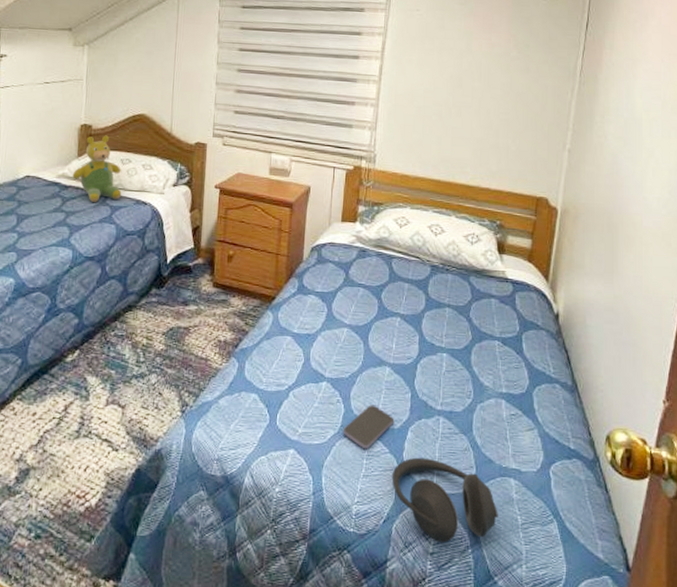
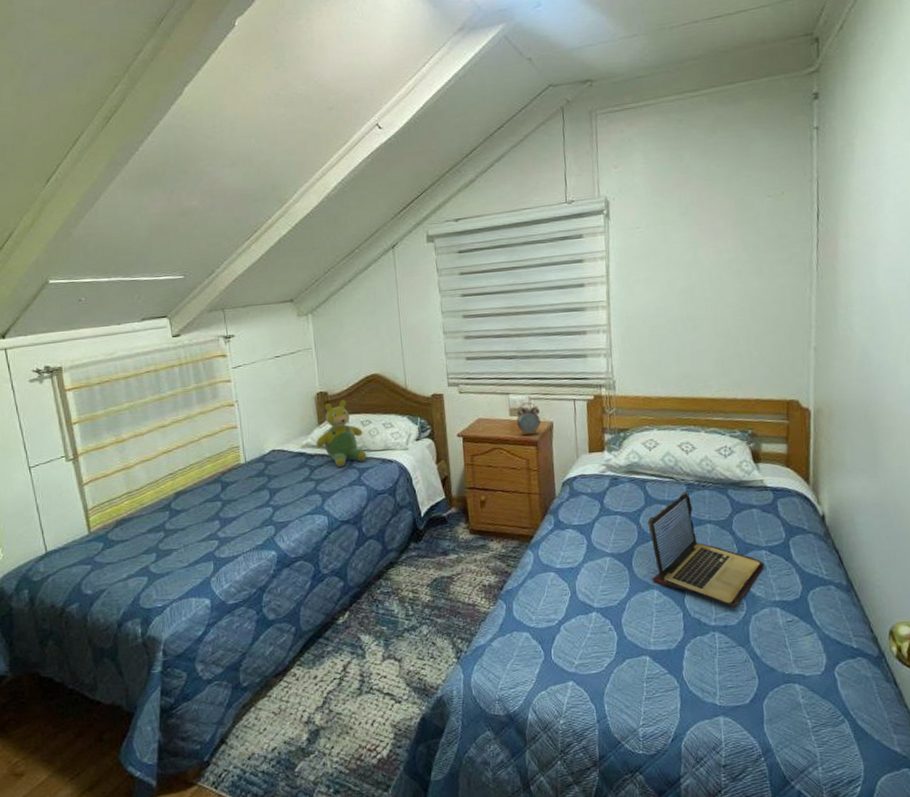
alarm clock: none [275,164,299,197] -> present [516,402,541,436]
smartphone: present [342,405,395,450] -> none [618,628,670,673]
laptop: none [386,272,496,395] -> present [647,491,765,608]
headphones: present [391,457,498,543] -> none [674,674,787,755]

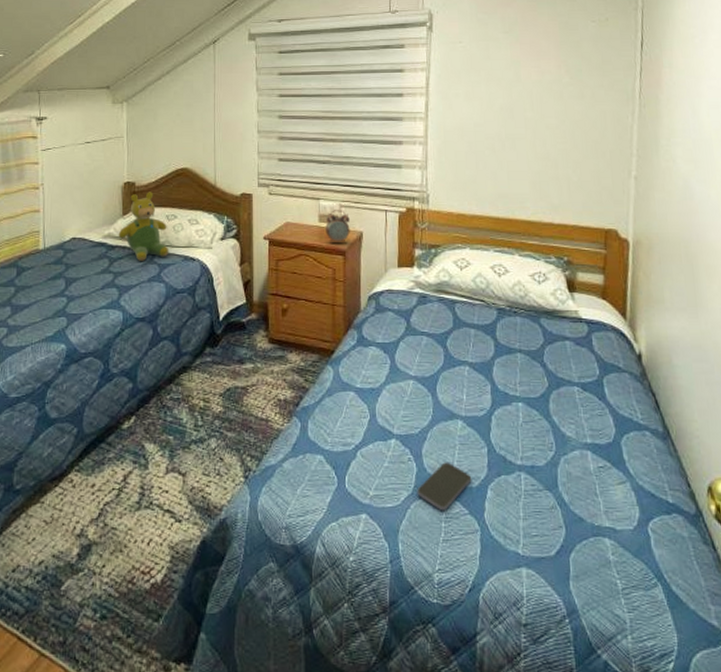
smartphone: none [618,628,670,673] -> present [417,462,472,511]
laptop: present [647,491,765,608] -> none [455,315,577,447]

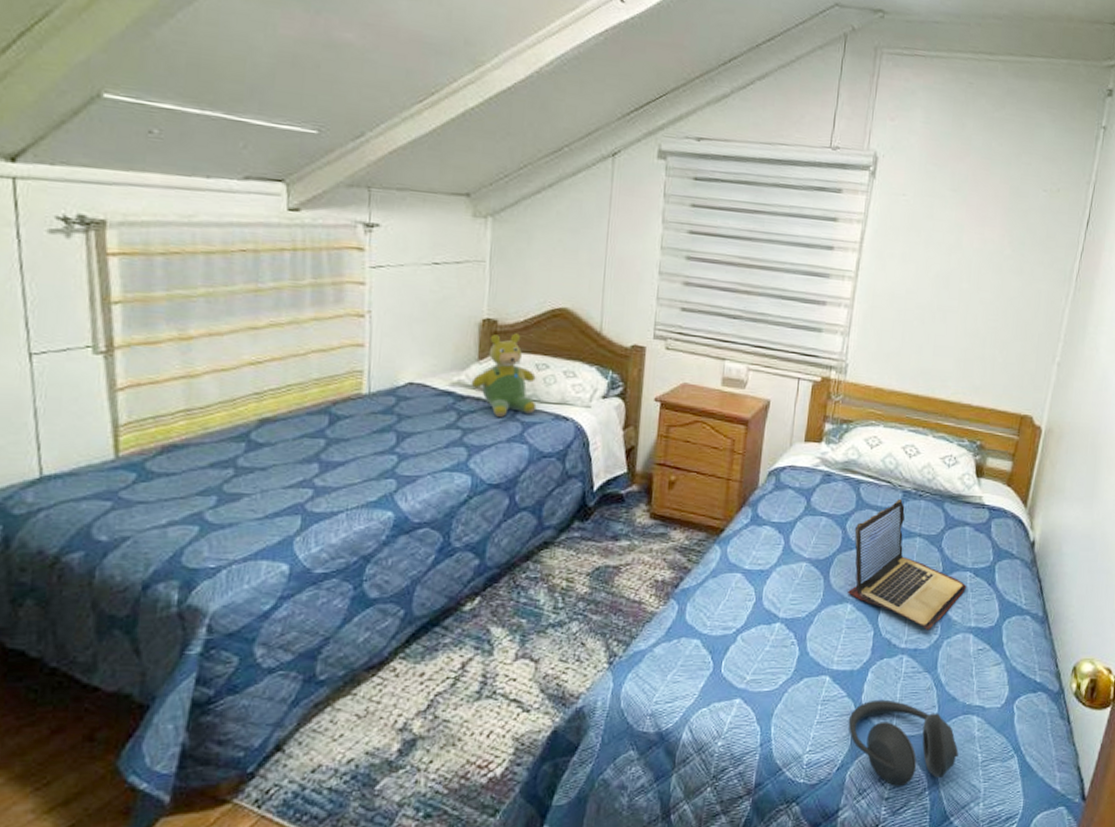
alarm clock: present [325,210,350,244] -> none [728,373,757,412]
smartphone: present [417,462,472,511] -> none [796,646,855,694]
laptop: none [455,315,577,447] -> present [848,498,967,631]
headphones: none [474,518,595,613] -> present [848,699,959,787]

